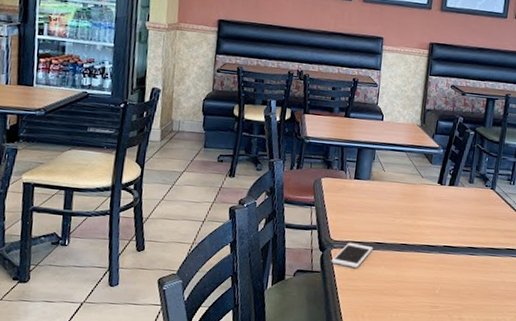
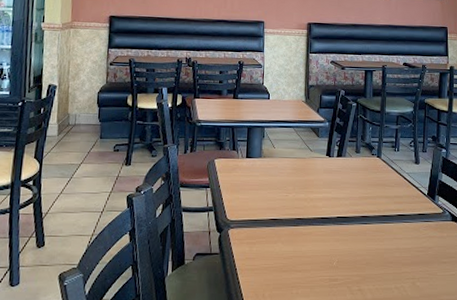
cell phone: present [331,243,374,268] -> none [229,222,270,247]

